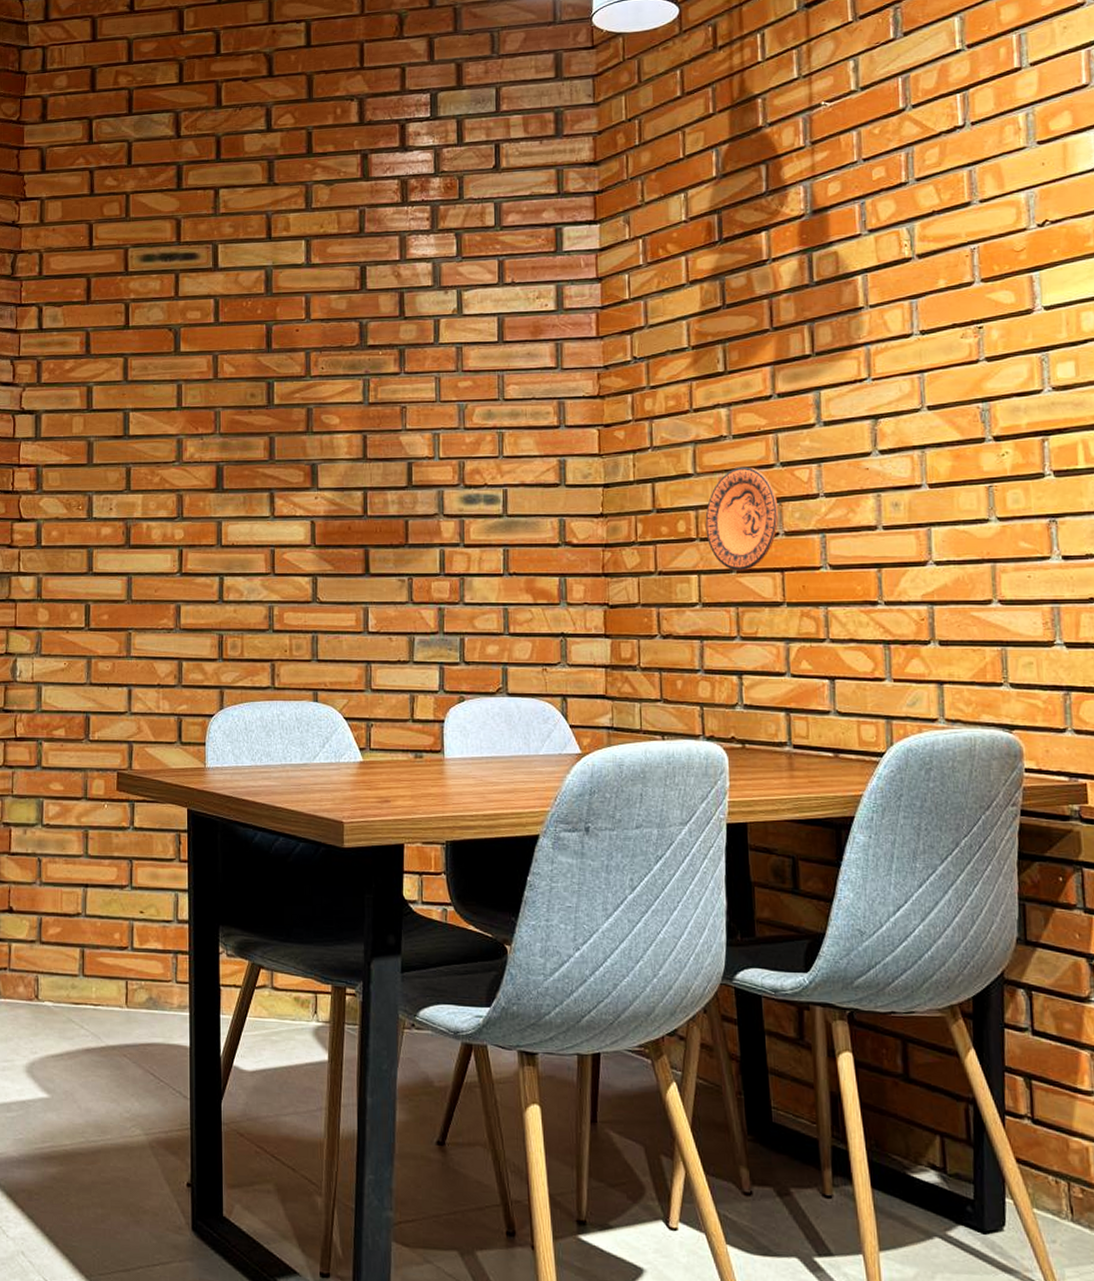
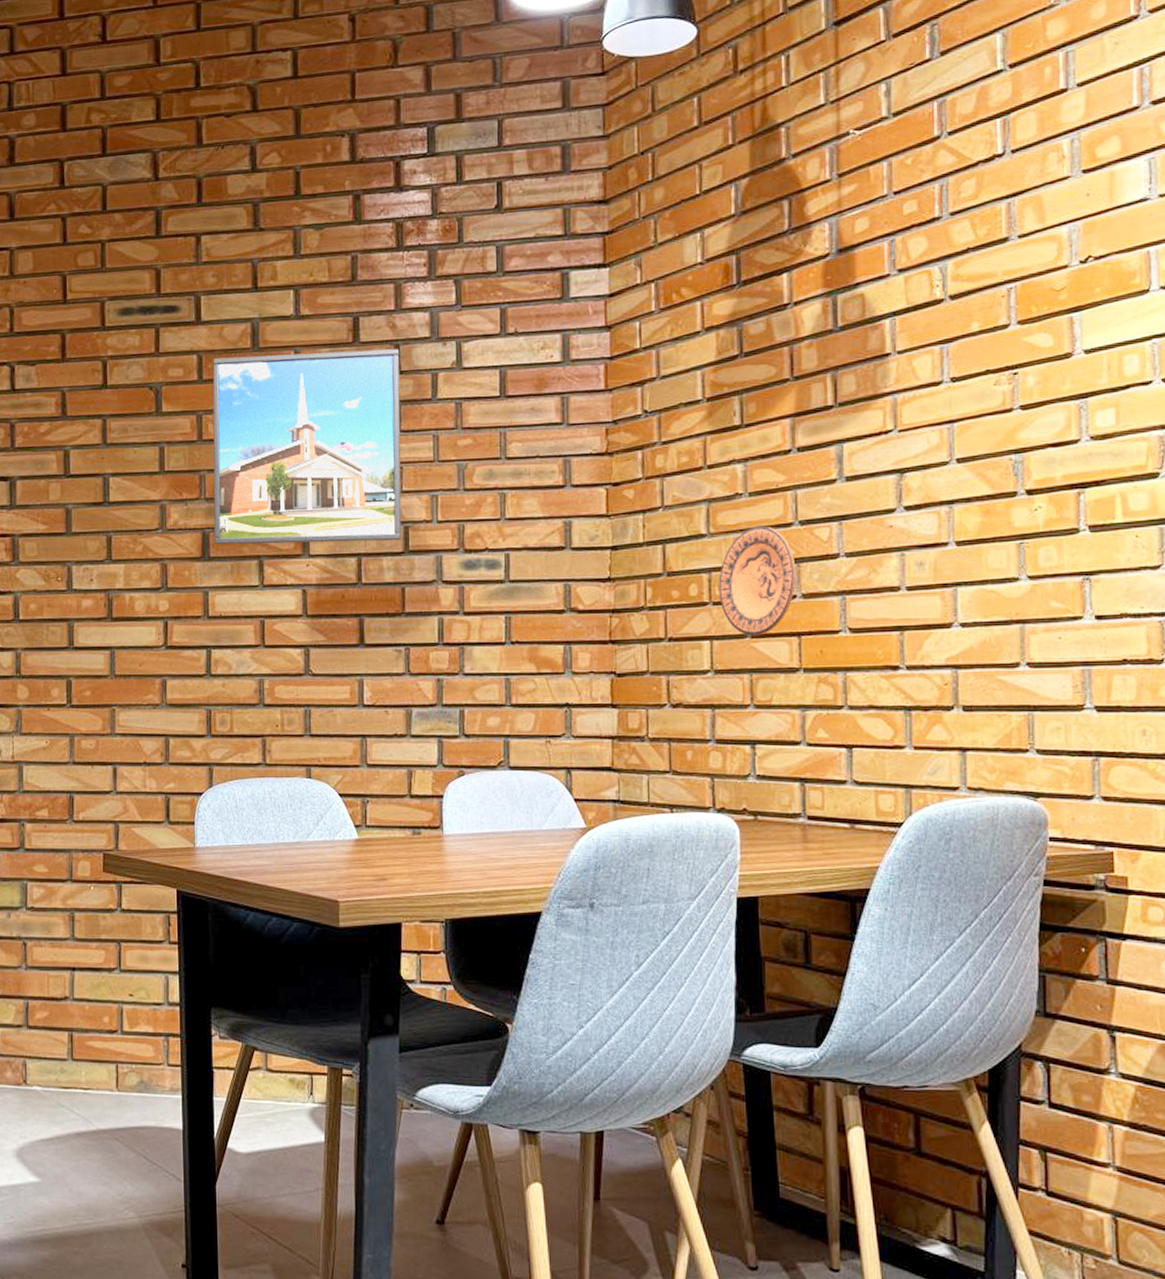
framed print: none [227,295,406,478] -> present [212,348,402,545]

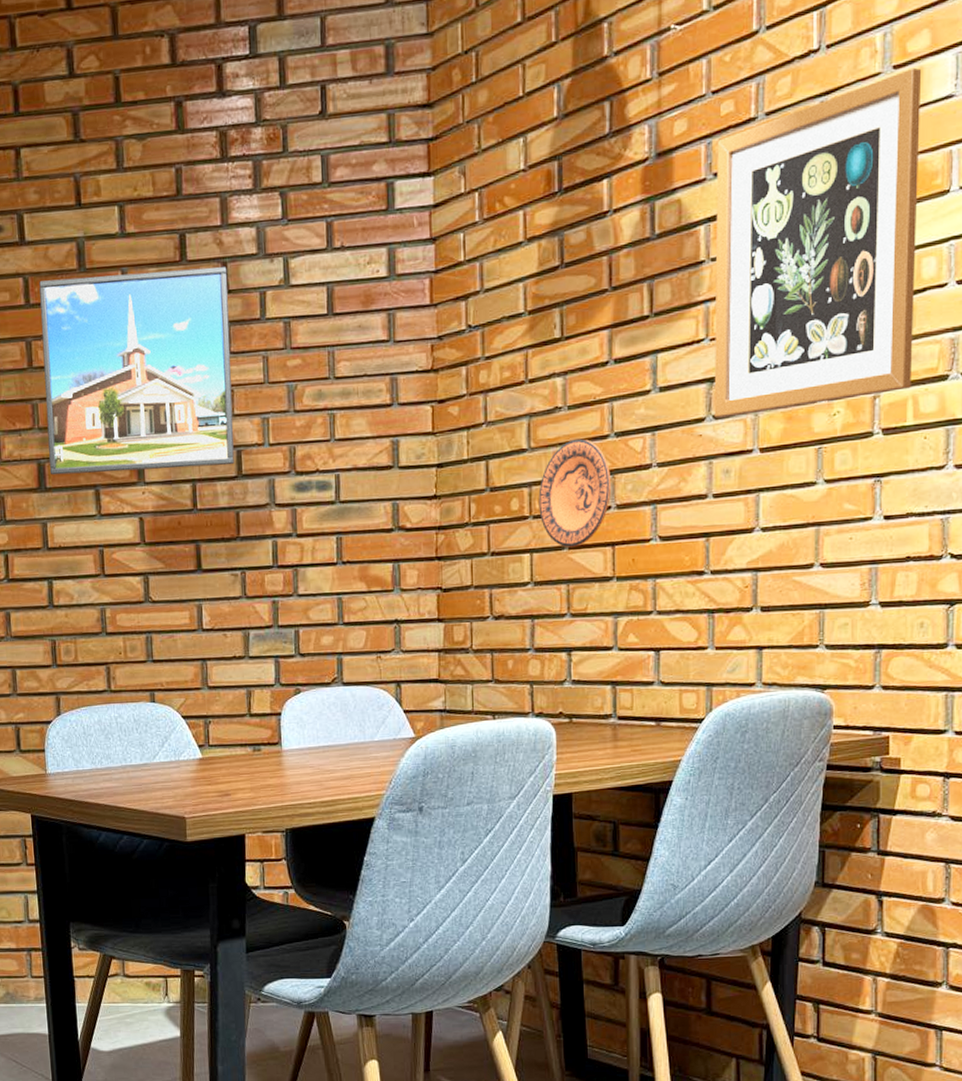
wall art: none [900,172,1119,510] -> present [714,67,922,418]

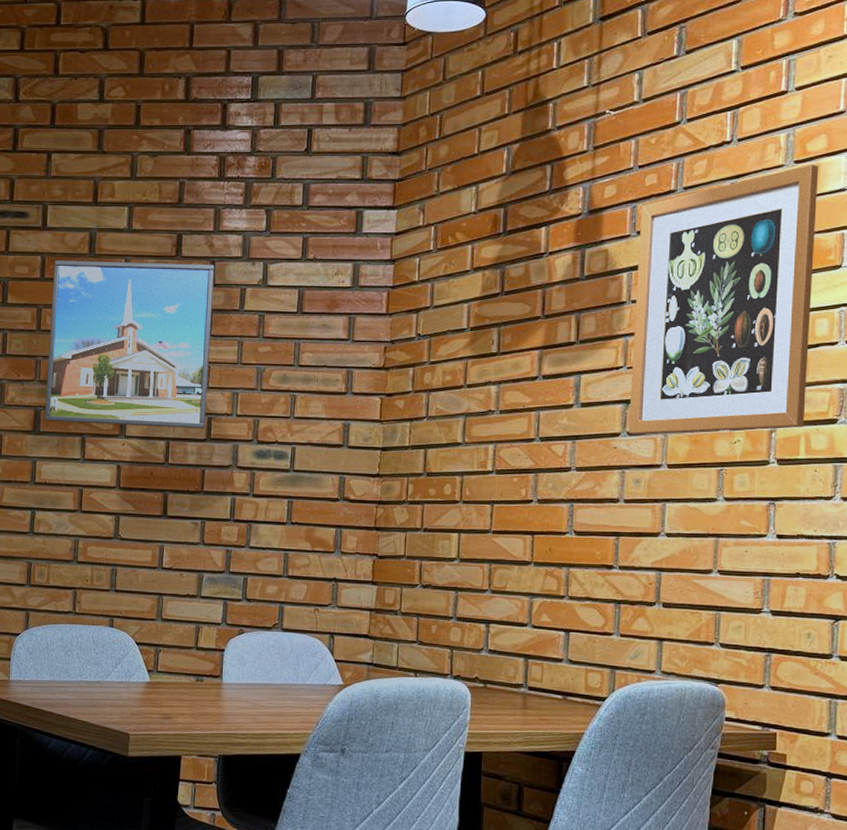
decorative plate: present [538,439,612,548] -> none [469,439,535,532]

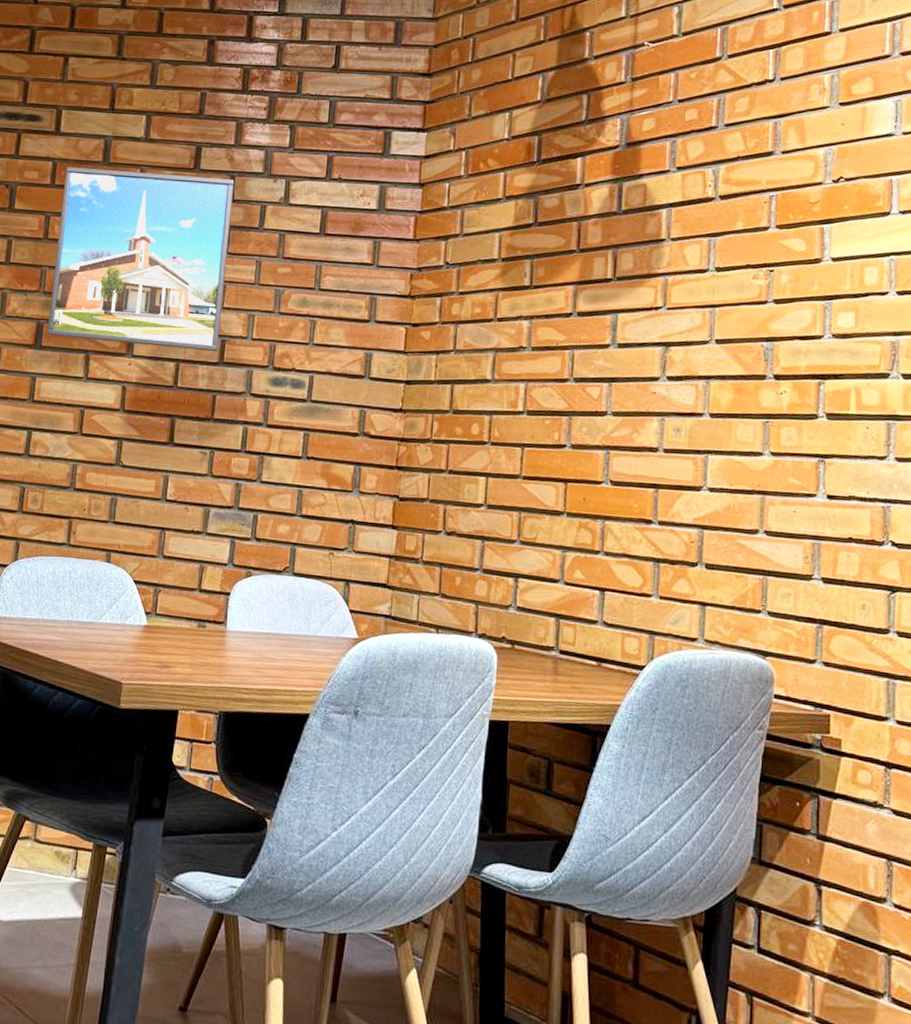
wall art: present [628,164,819,435] -> none [668,107,865,381]

